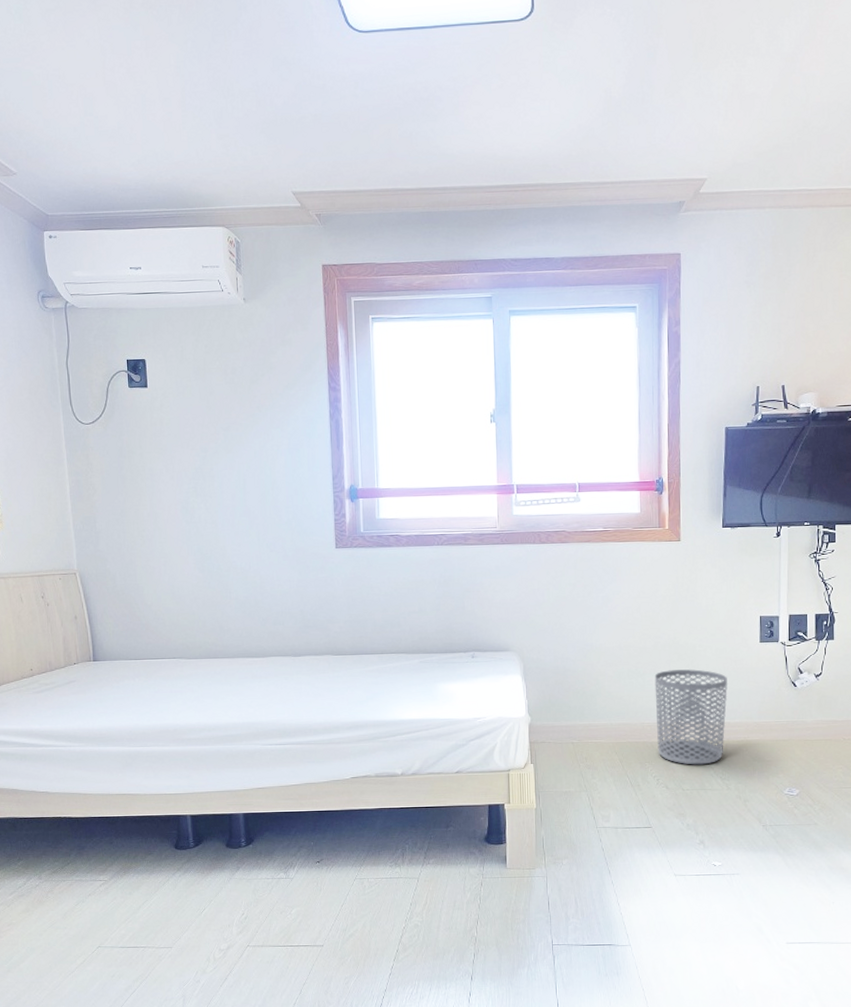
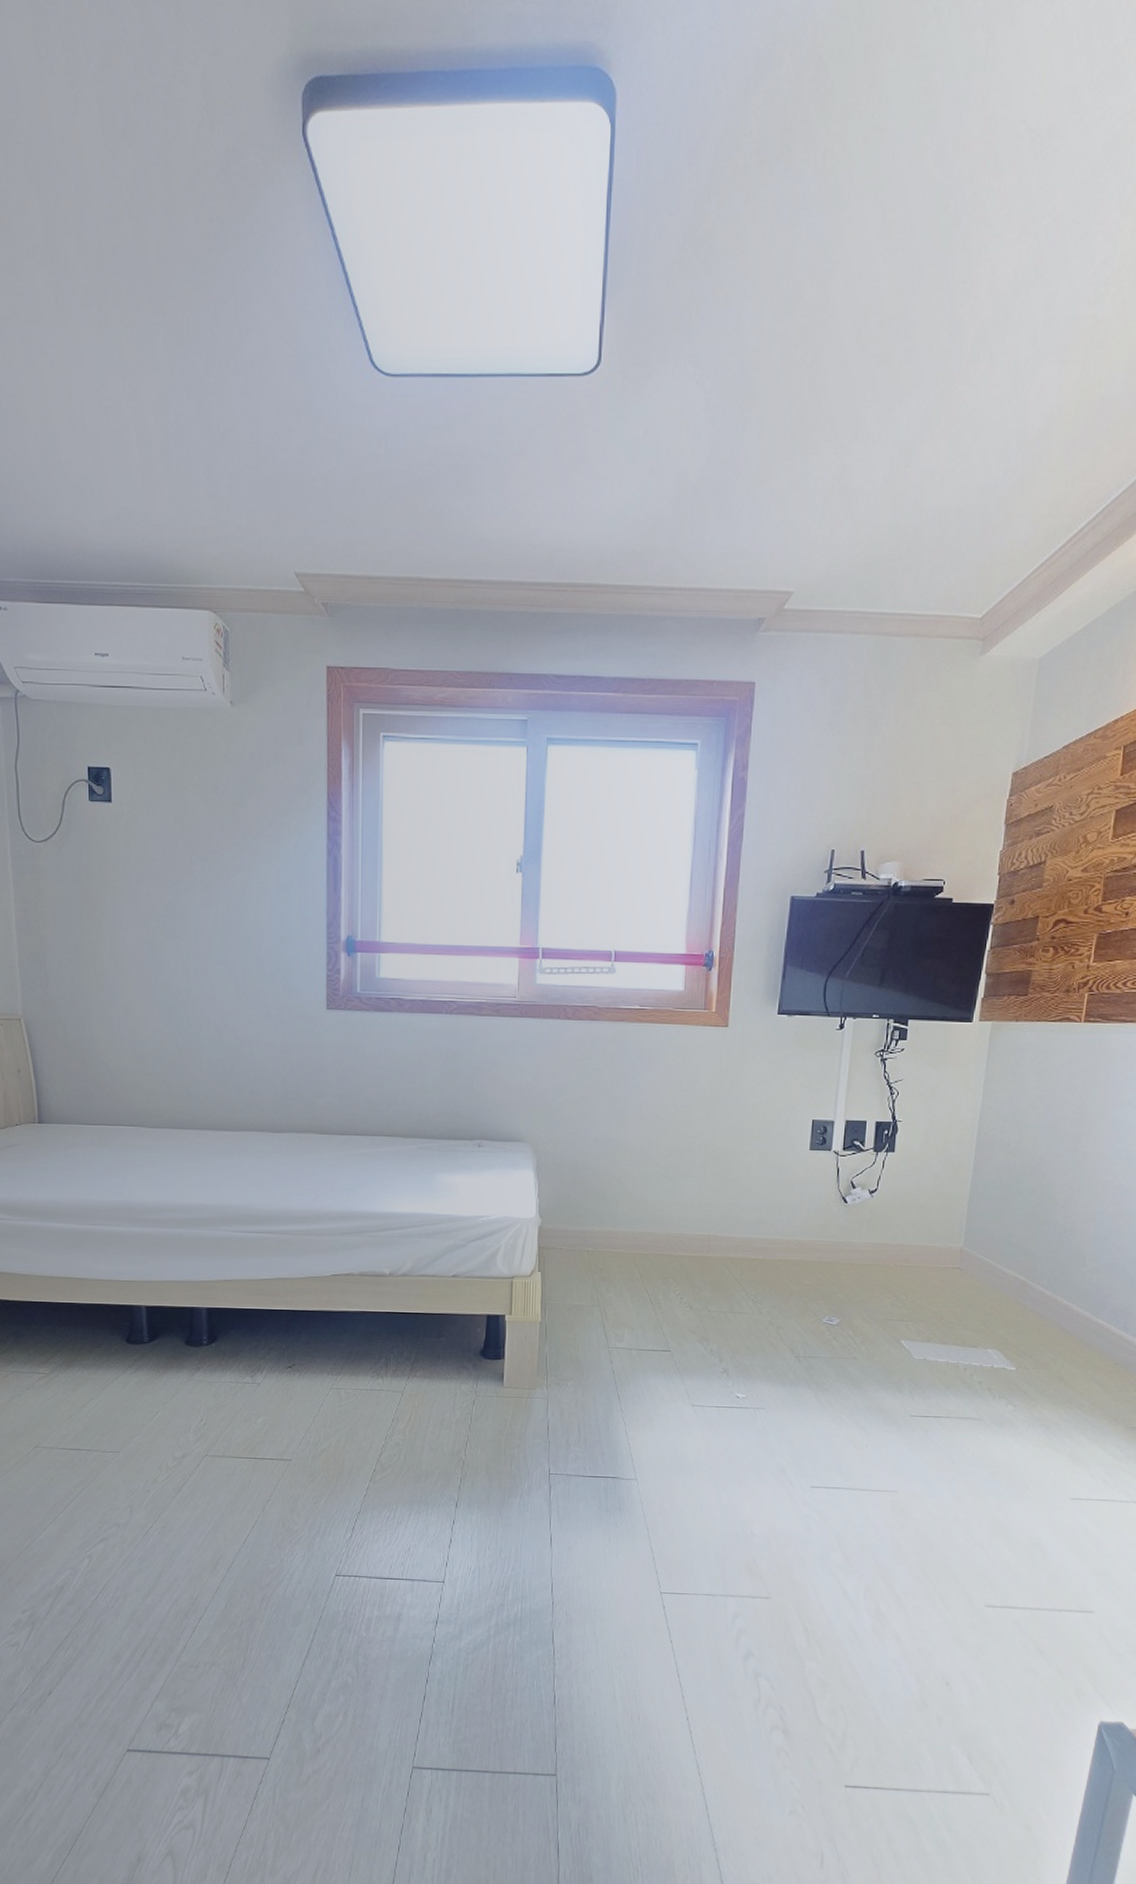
waste bin: present [654,669,728,765] -> none [683,1175,769,1285]

